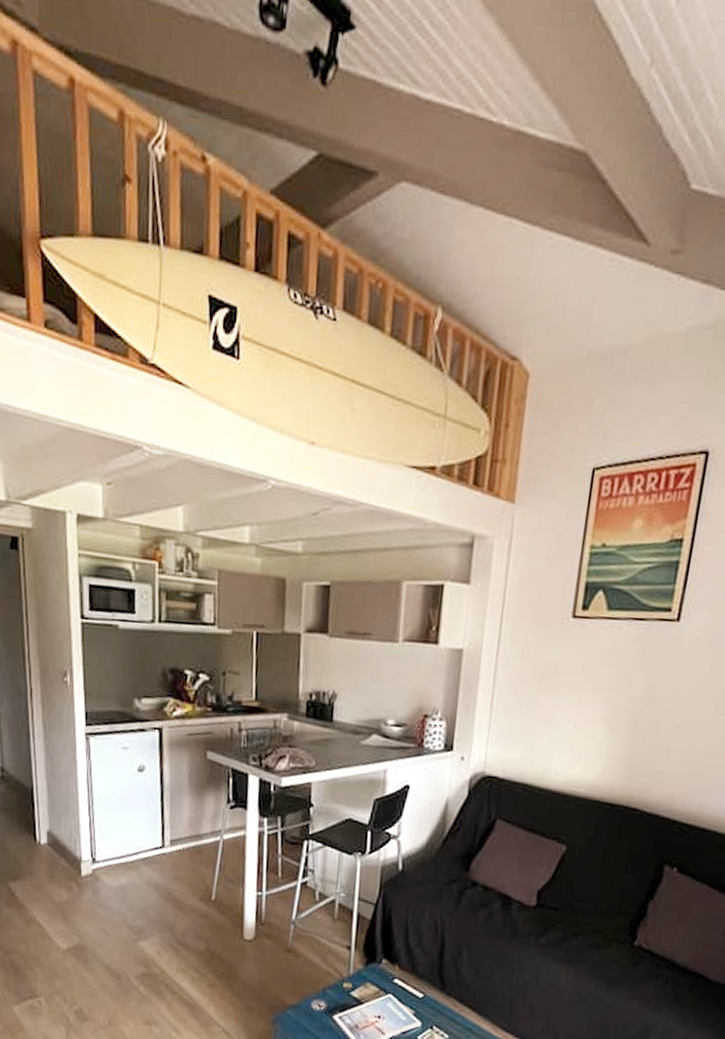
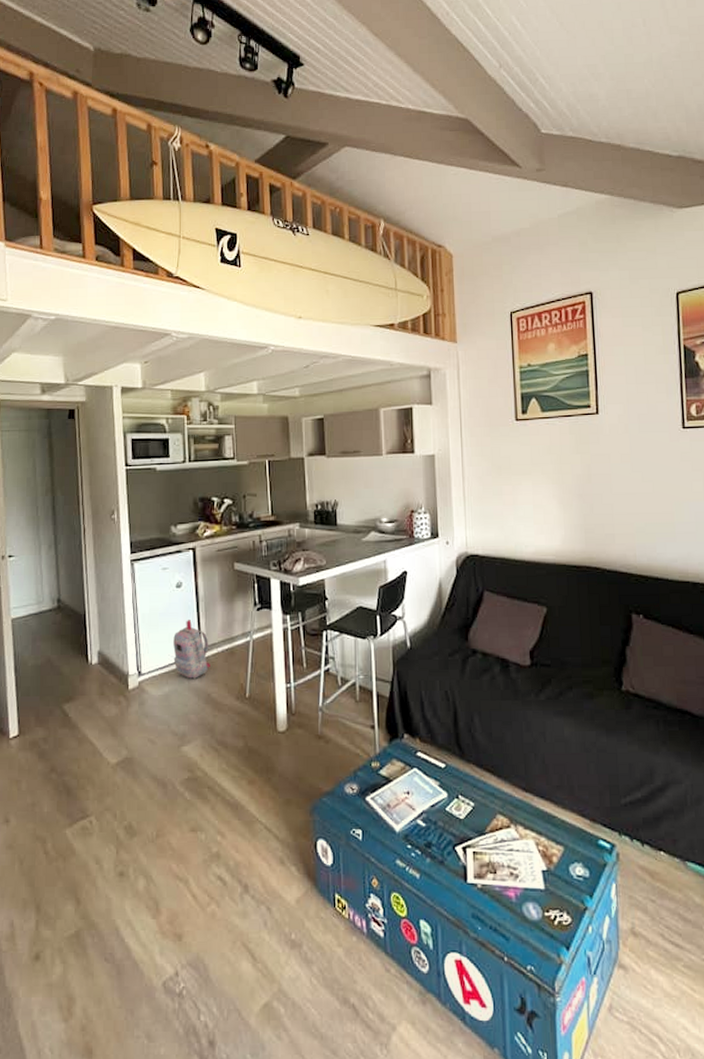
backpack: none [132,809,174,874] -> present [173,620,210,679]

